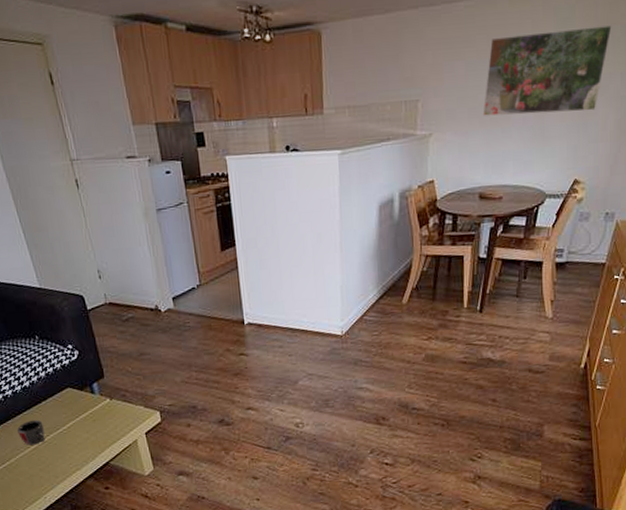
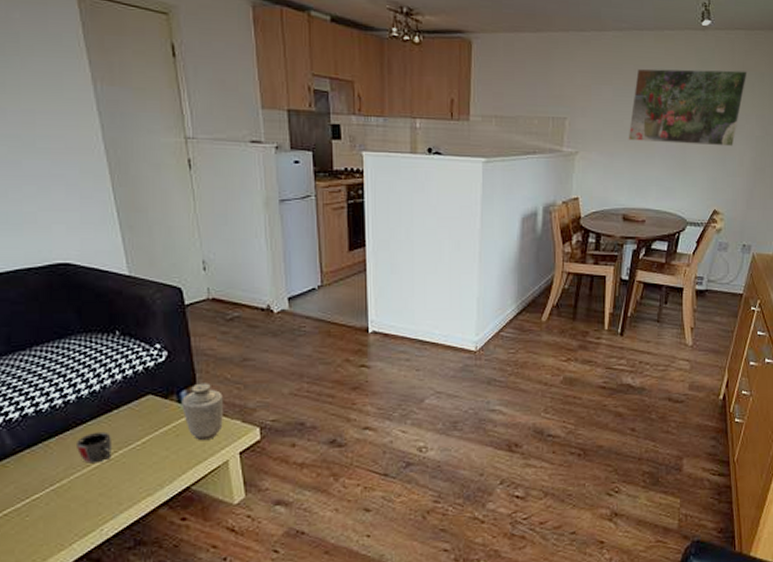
vase: none [94,375,130,425] -> present [182,383,224,441]

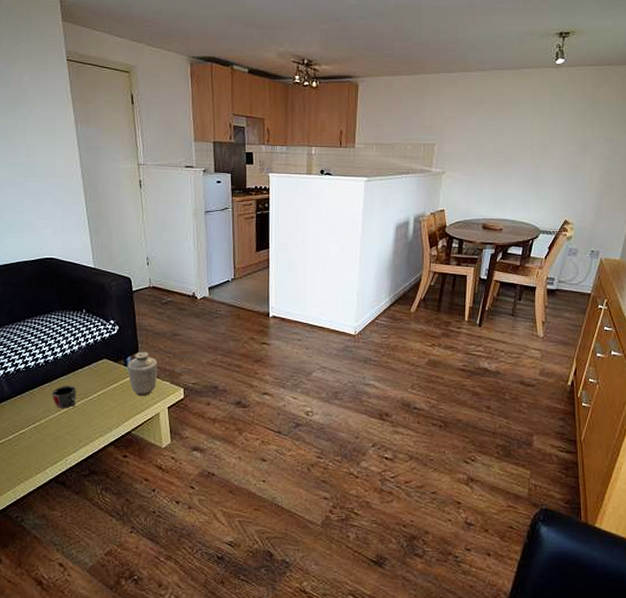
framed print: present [628,68,748,147] -> none [488,100,597,166]

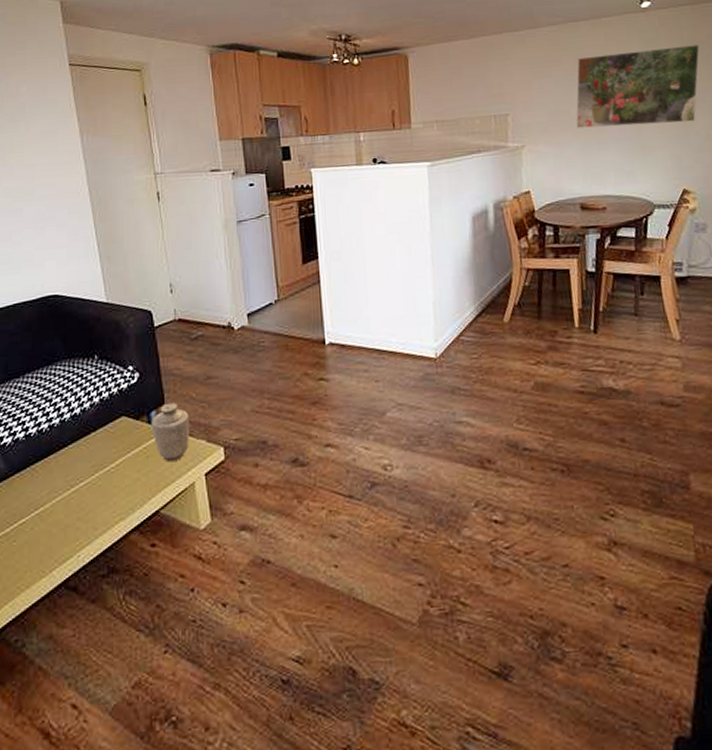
mug: present [52,385,76,409] -> none [59,454,89,487]
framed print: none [488,100,597,166] -> present [576,44,700,128]

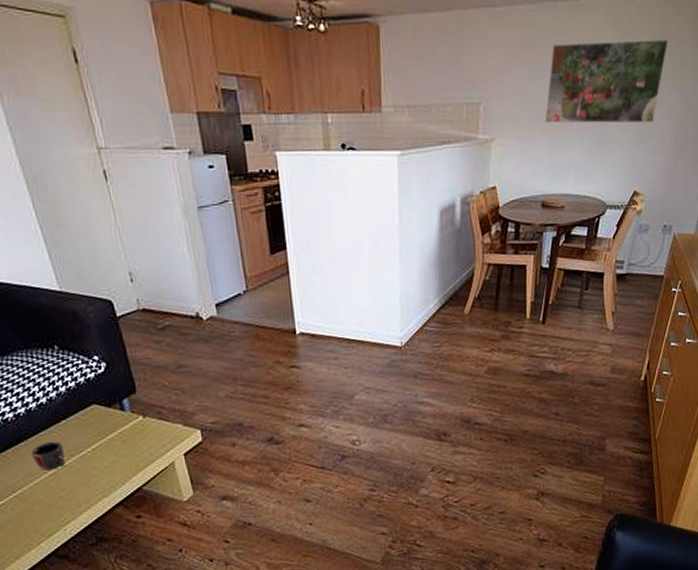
mug: none [59,454,89,487] -> present [31,441,66,471]
vase: present [151,402,190,463] -> none [124,390,166,445]

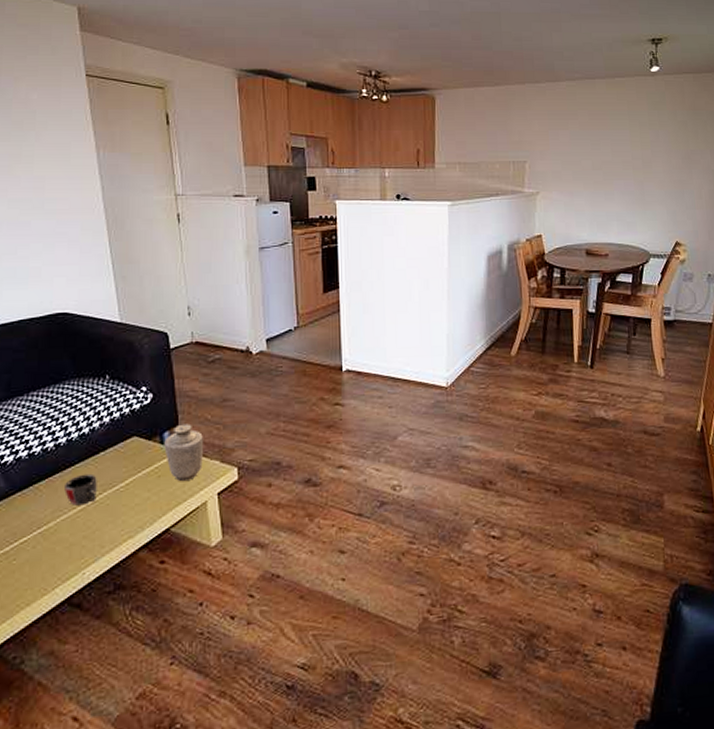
vase: none [124,390,166,445] -> present [164,423,204,482]
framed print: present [545,40,669,124] -> none [586,110,699,181]

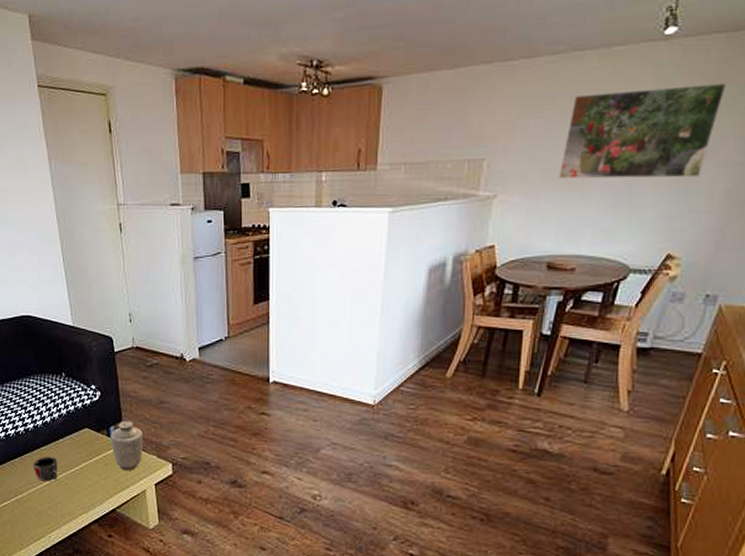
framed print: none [586,110,699,181] -> present [558,83,727,179]

